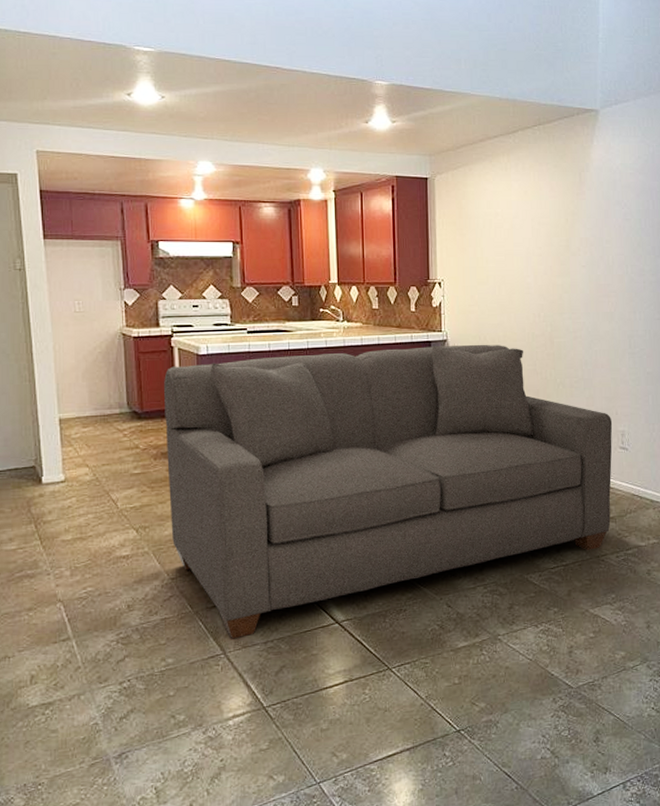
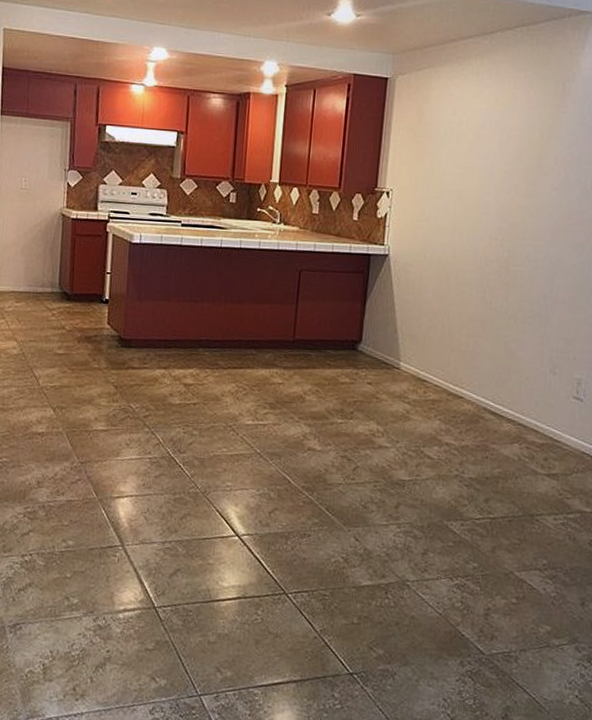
sofa: present [164,344,613,639] -> none [86,252,568,534]

